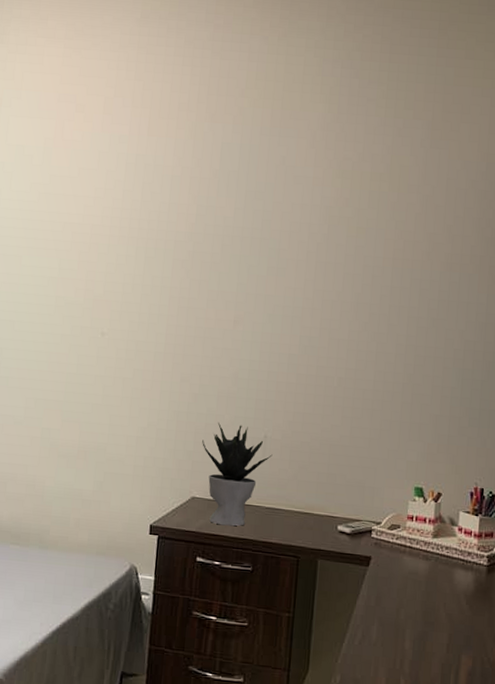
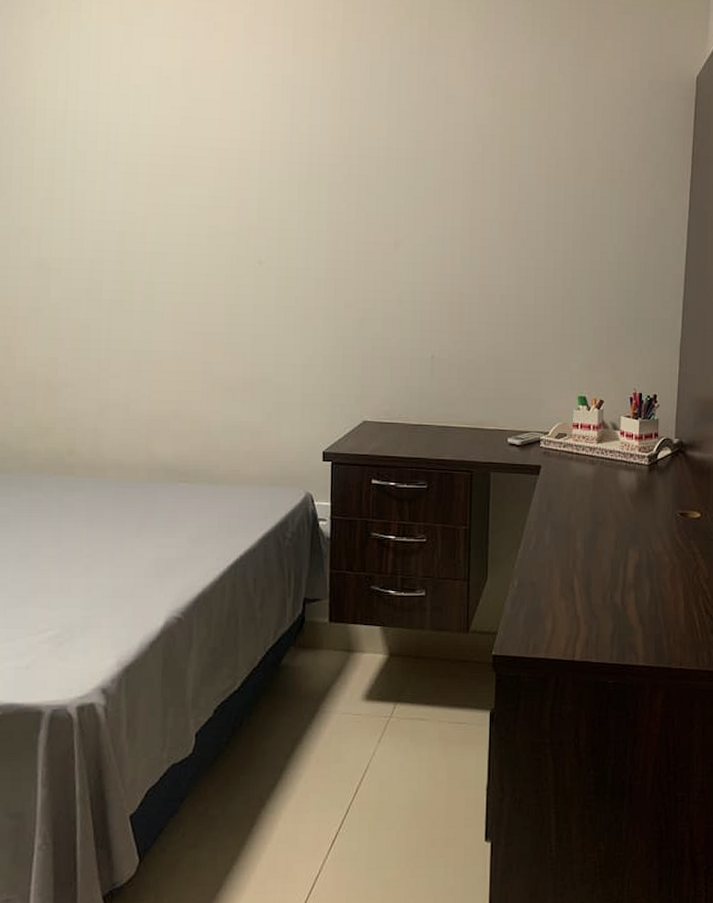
potted plant: present [202,423,273,526] -> none [370,346,441,447]

